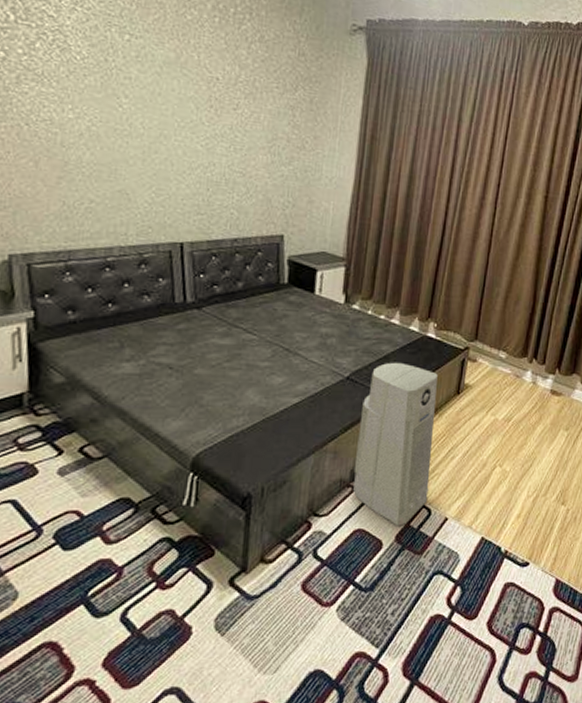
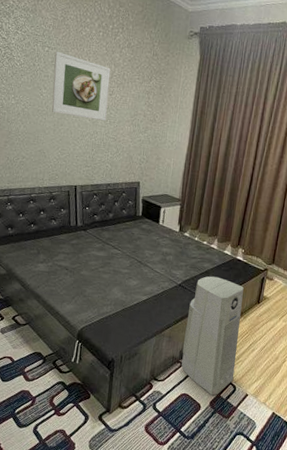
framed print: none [137,40,234,147] -> present [51,51,111,121]

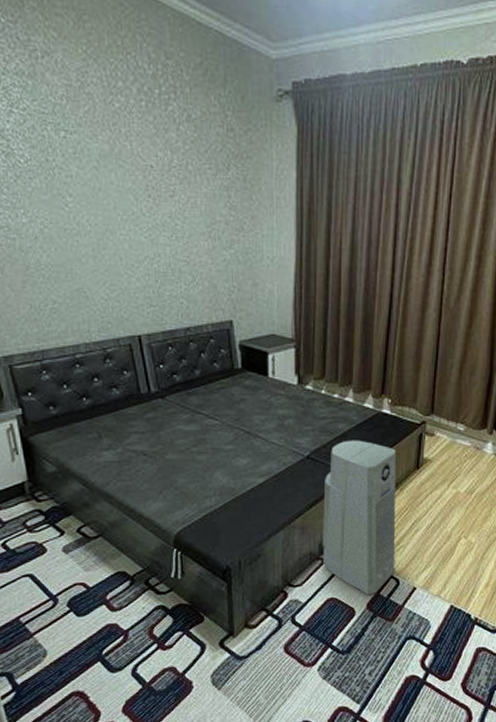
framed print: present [51,51,111,121] -> none [76,135,171,236]

